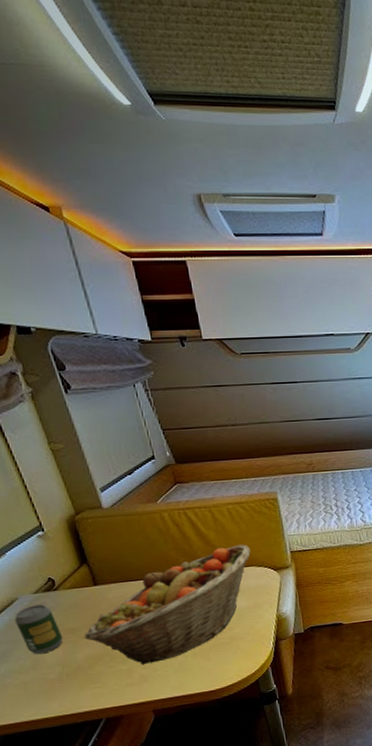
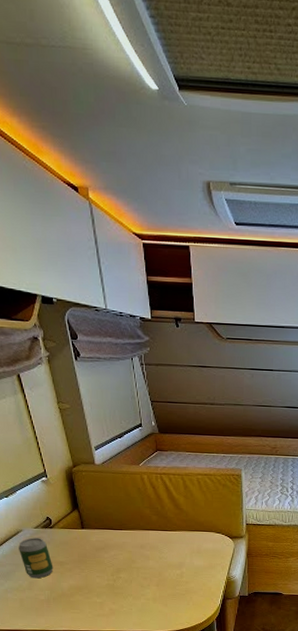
fruit basket: present [83,544,250,665] -> none [69,511,212,601]

